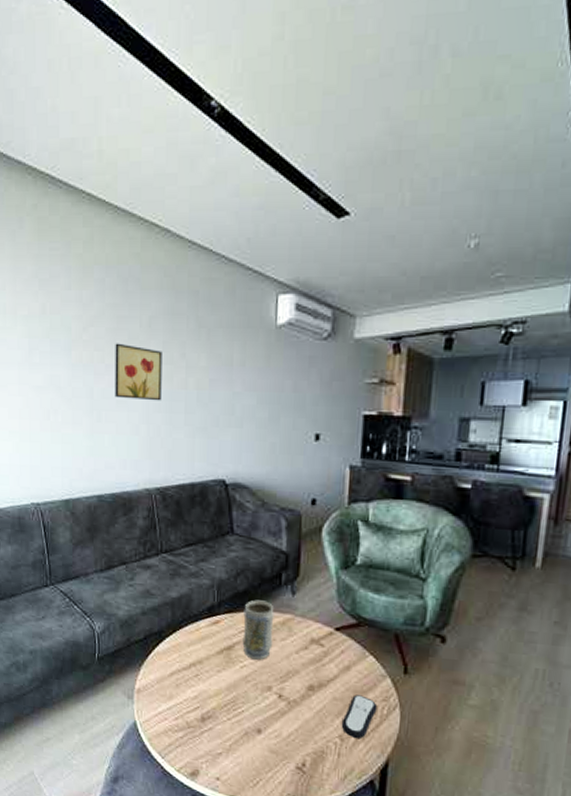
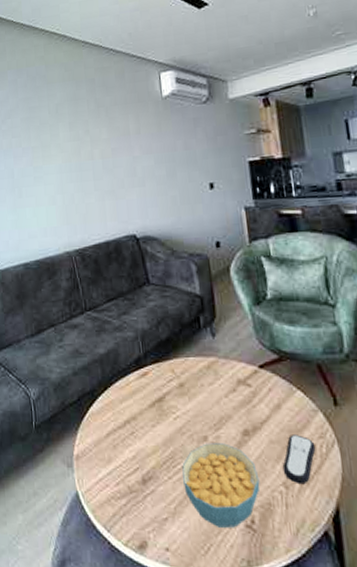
wall art: present [115,343,162,401] -> none [29,129,73,175]
vase: present [242,599,274,660] -> none [169,346,202,409]
cereal bowl: none [242,692,317,768] -> present [182,443,260,528]

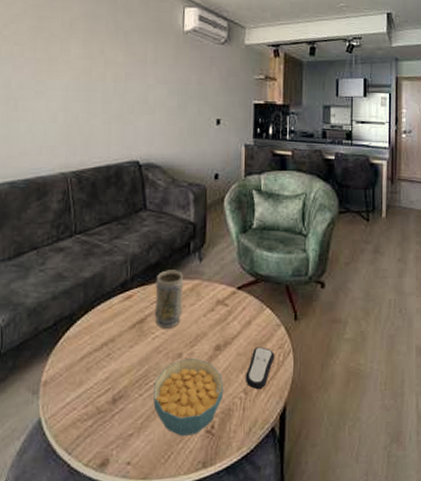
vase: none [169,346,202,409] -> present [154,270,184,329]

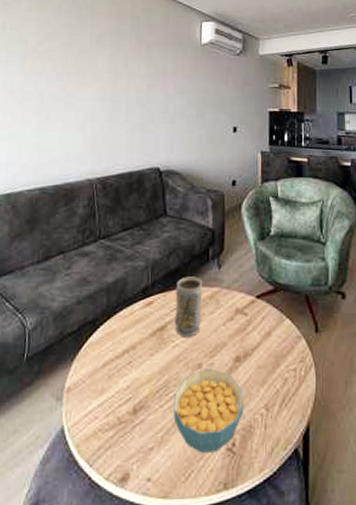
remote control: present [245,346,275,390] -> none [266,359,296,406]

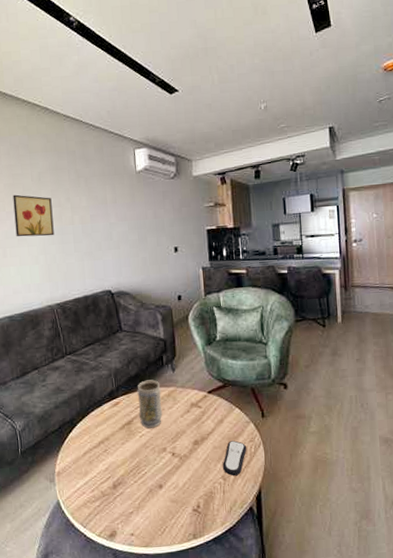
wall art: none [63,55,108,102] -> present [13,194,54,237]
cereal bowl: present [173,370,244,453] -> none [145,452,205,514]
remote control: none [266,359,296,406] -> present [222,440,247,476]

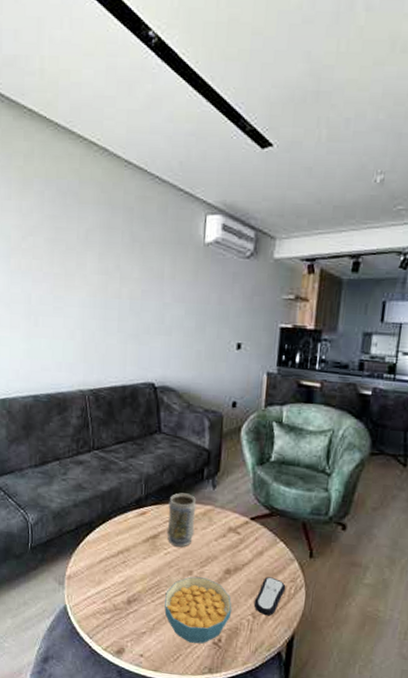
wall art: present [13,194,54,237] -> none [52,252,98,309]
cereal bowl: none [145,452,205,514] -> present [164,576,232,644]

